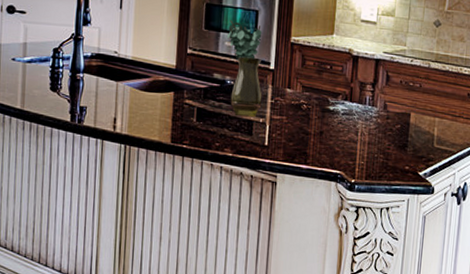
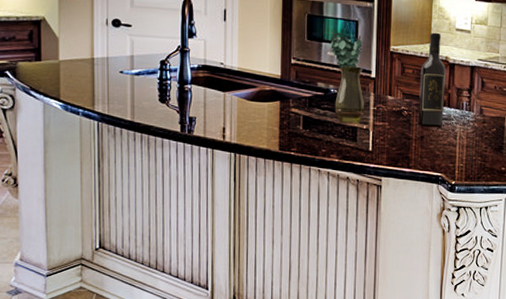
wine bottle: none [317,23,349,124] -> present [418,32,446,128]

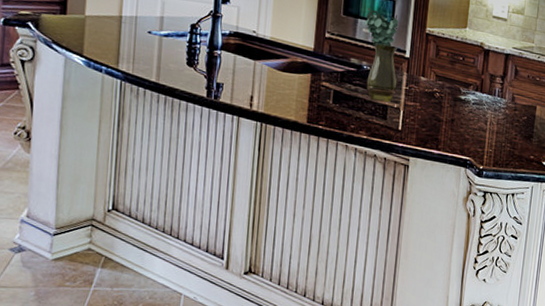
wine bottle: present [418,32,446,128] -> none [449,17,481,113]

